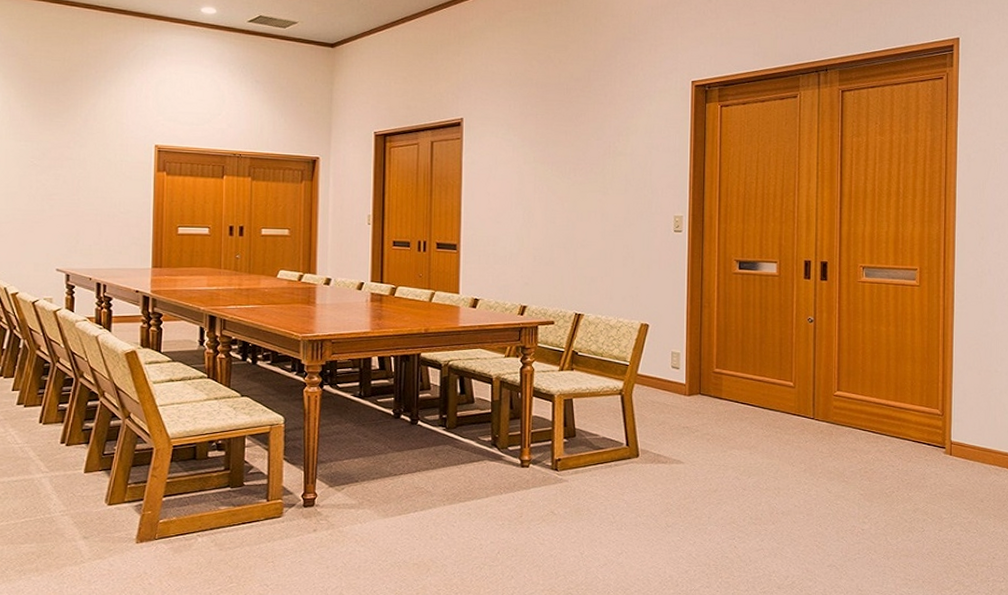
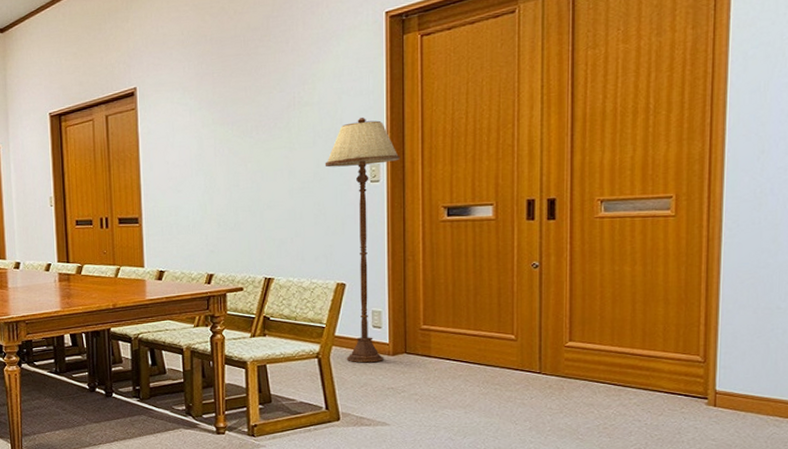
floor lamp: none [634,172,700,402] -> present [324,118,400,363]

